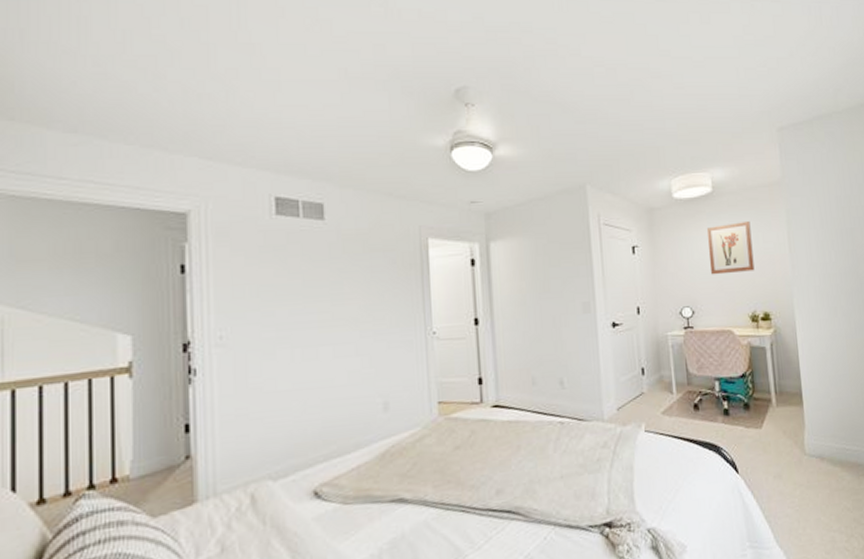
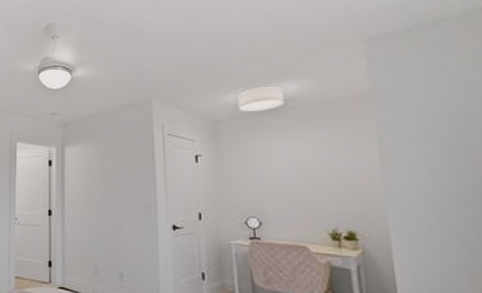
wall art: present [707,222,755,275] -> none [277,135,336,188]

